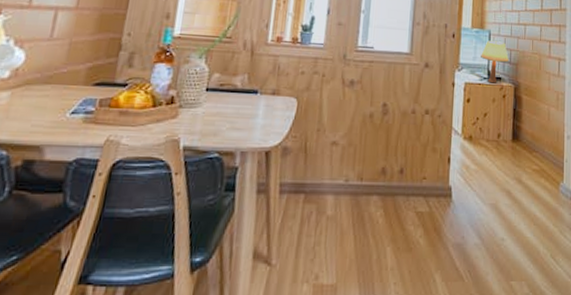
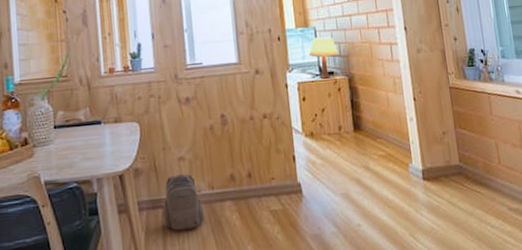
backpack: none [303,160,349,220] -> present [162,174,205,231]

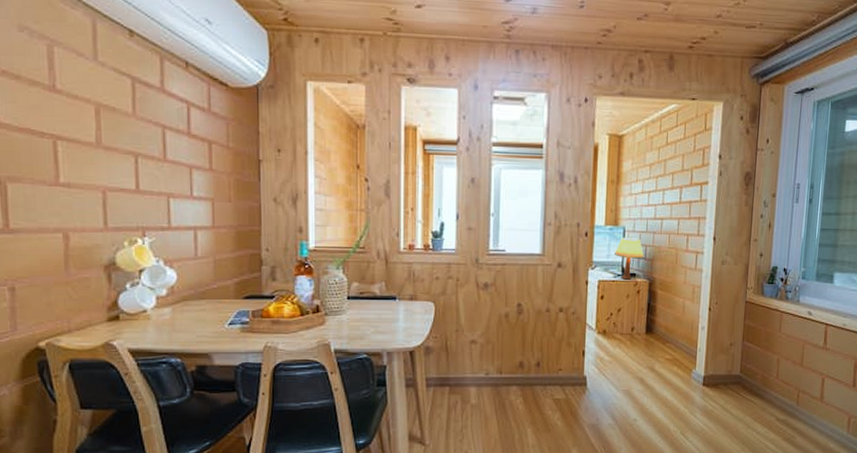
backpack: present [162,174,205,231] -> none [449,357,491,408]

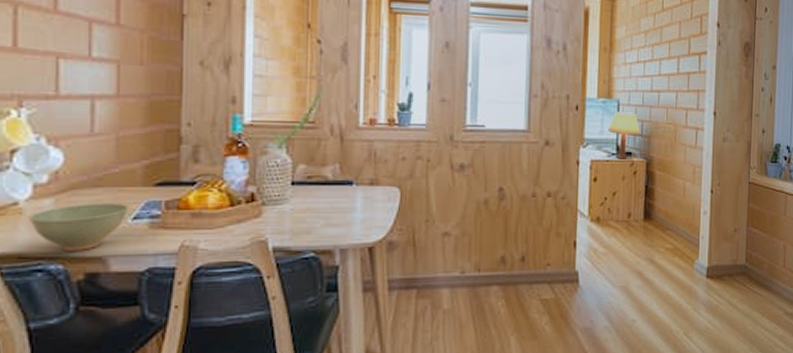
bowl: none [154,311,226,348] -> present [28,202,130,251]

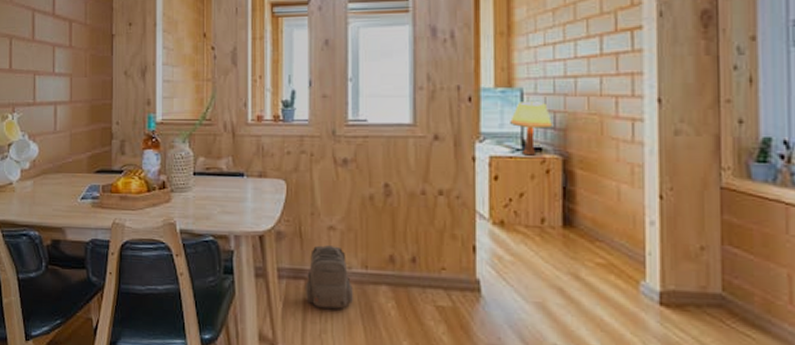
bowl: present [28,202,130,251] -> none [18,185,79,222]
backpack: none [416,252,467,315] -> present [304,245,354,309]

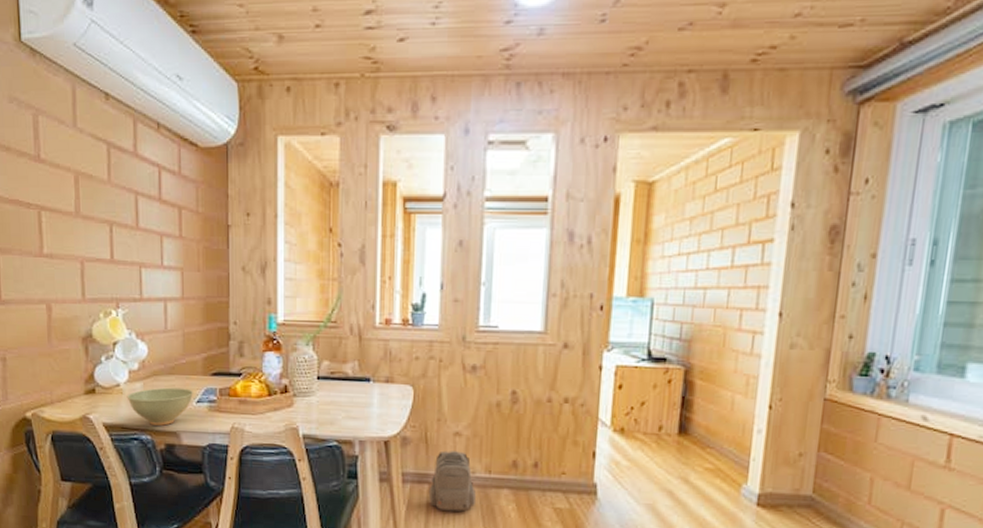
bowl: none [18,185,79,222] -> present [126,387,194,426]
table lamp: present [510,100,552,156] -> none [638,310,678,366]

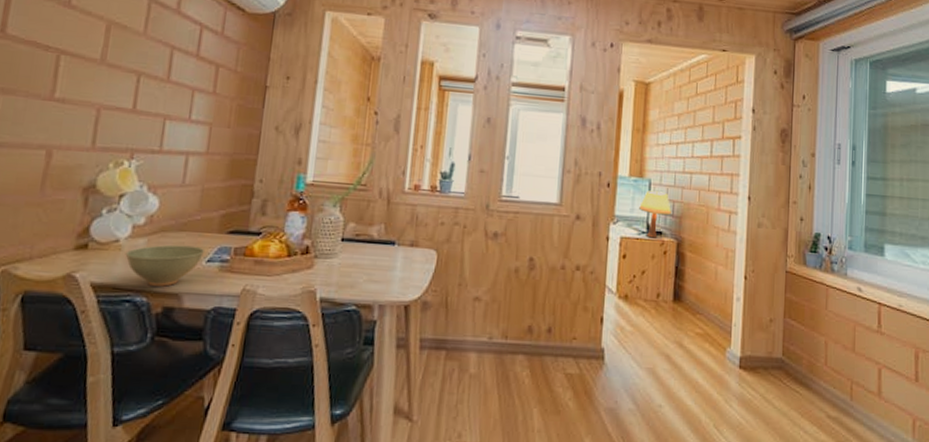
backpack: present [428,450,477,512] -> none [445,316,493,379]
table lamp: none [638,310,678,366] -> present [639,190,671,238]

